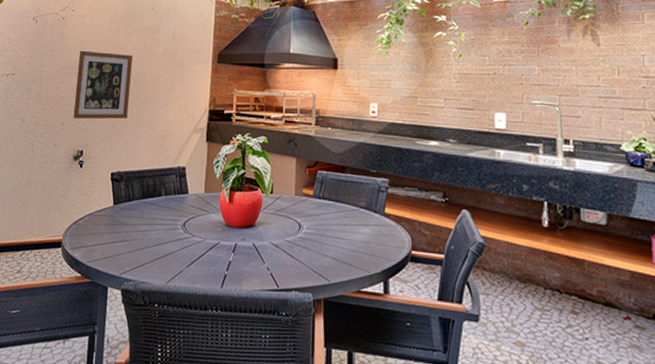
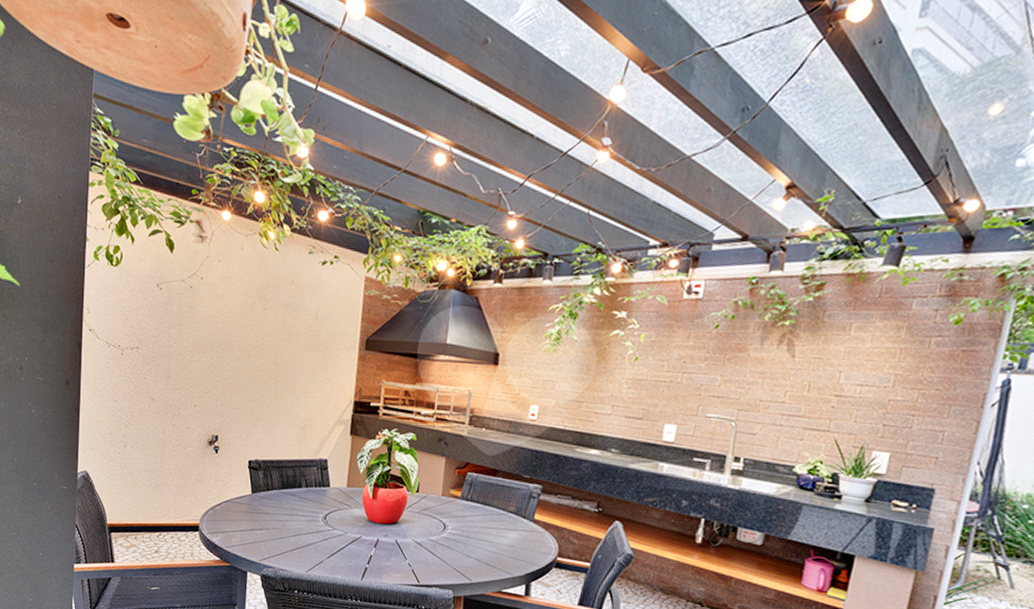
wall art: present [73,50,133,120] -> none [206,325,270,405]

